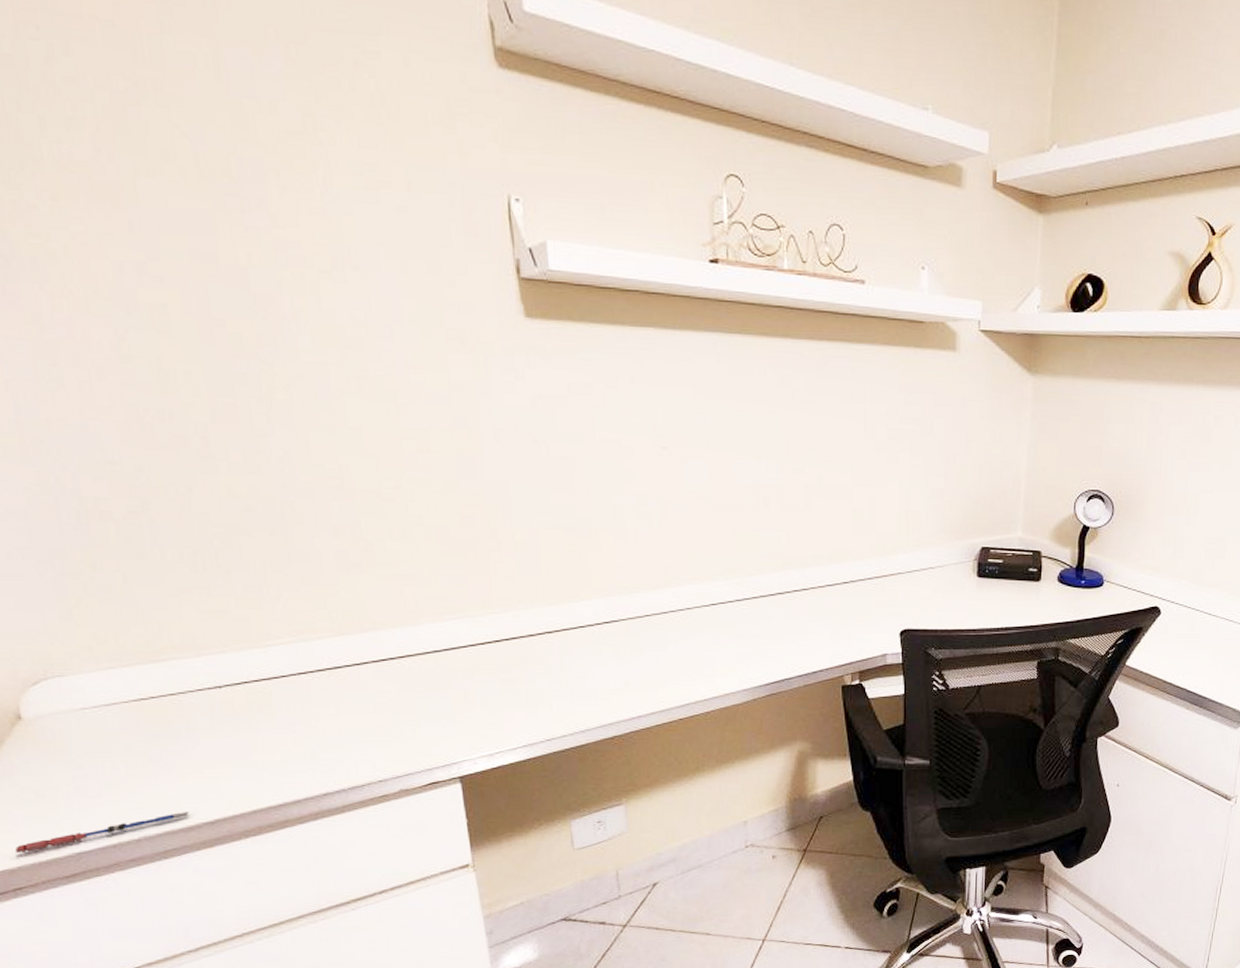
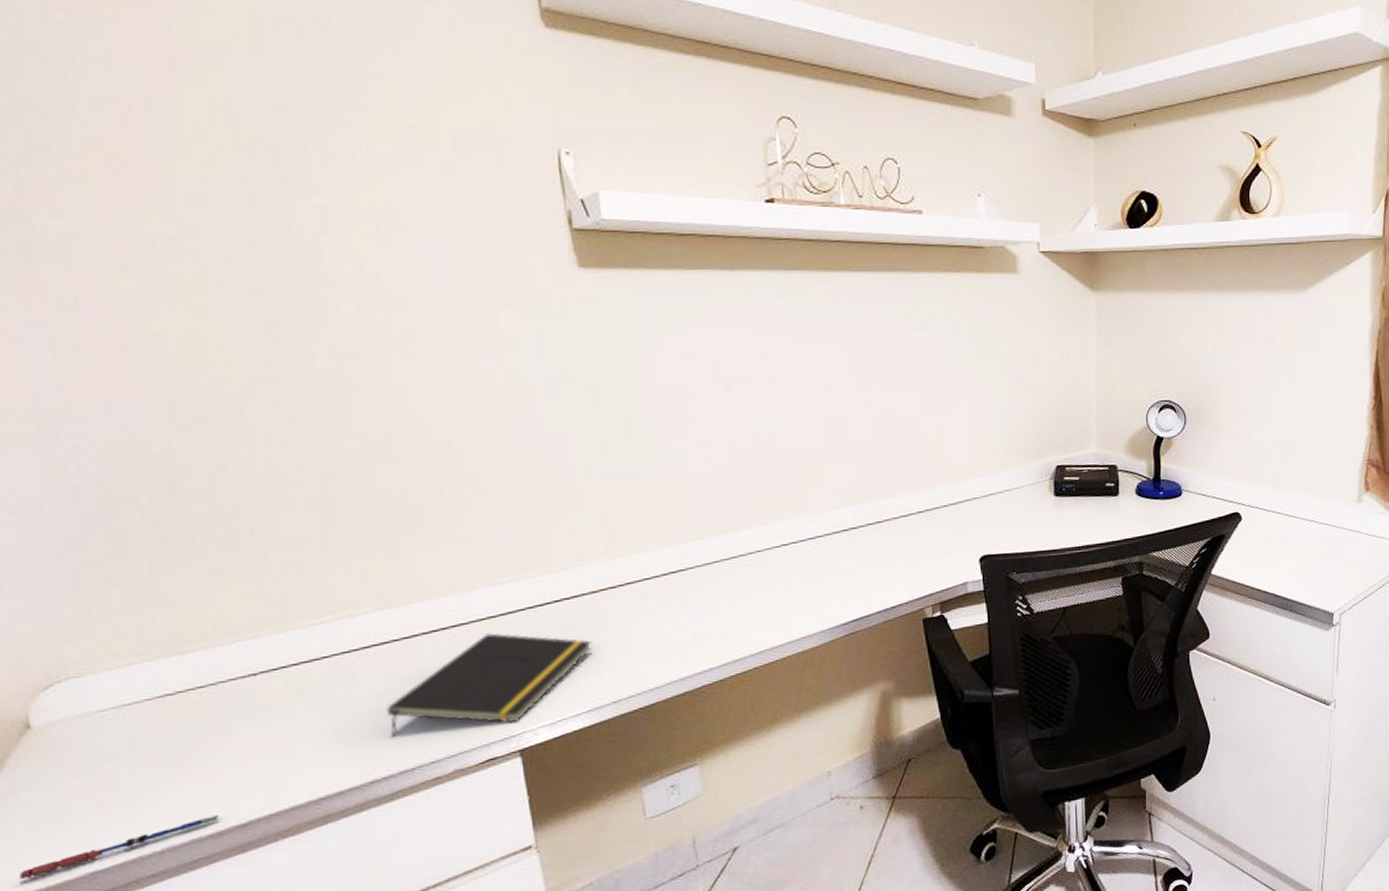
notepad: none [338,666,529,755] -> present [385,633,592,737]

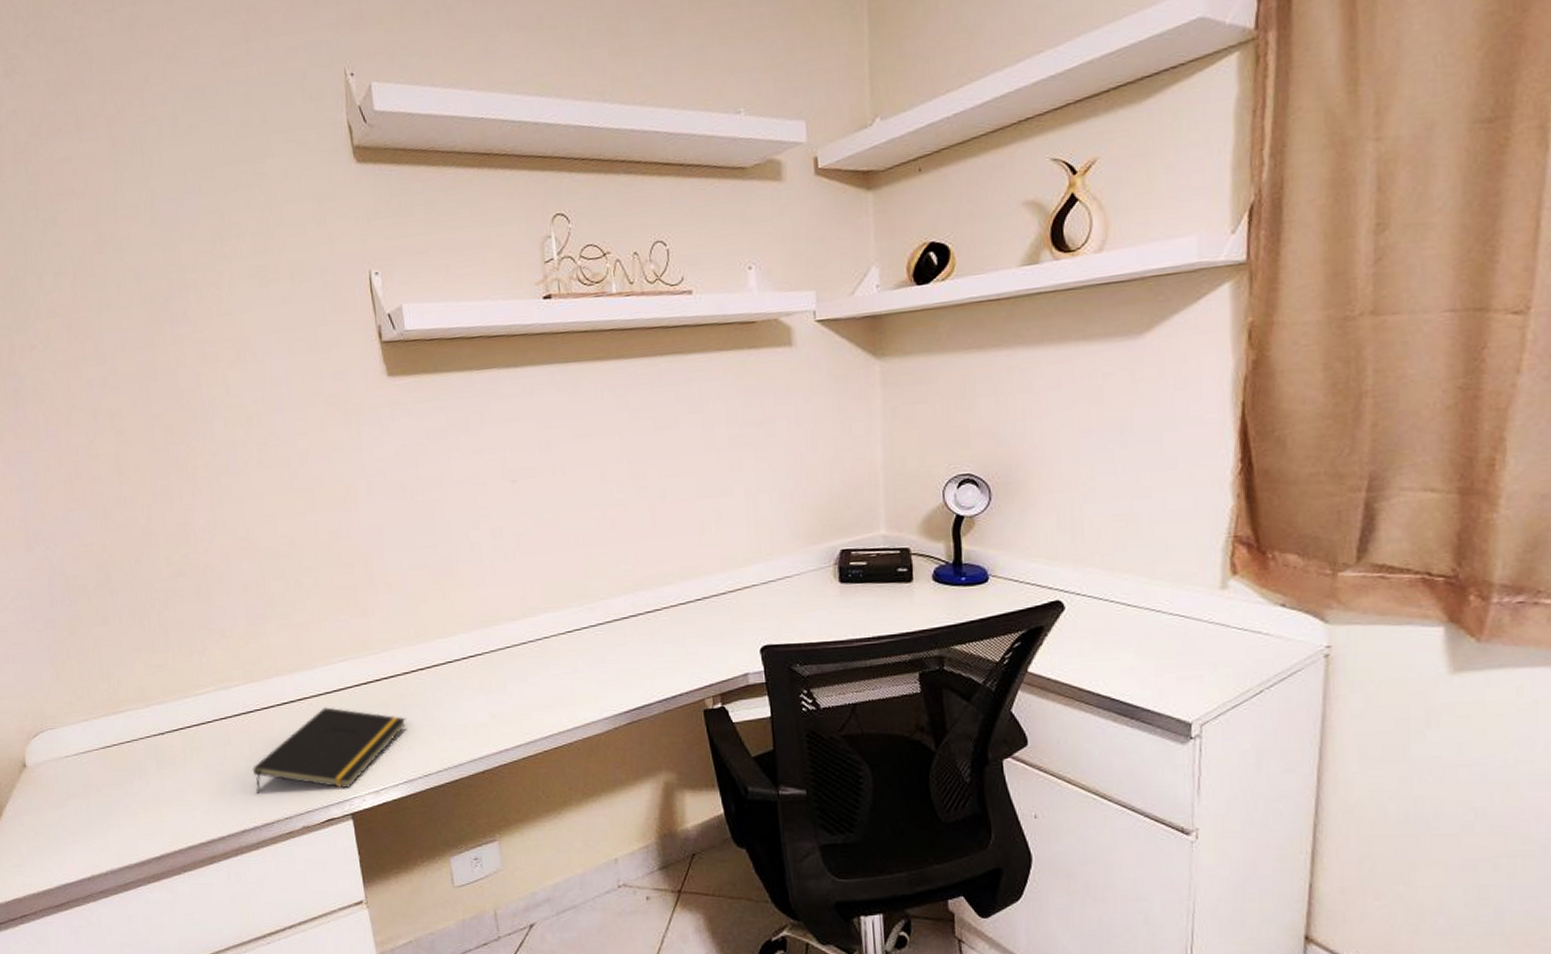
pen: present [18,815,219,879] -> none [21,848,142,884]

